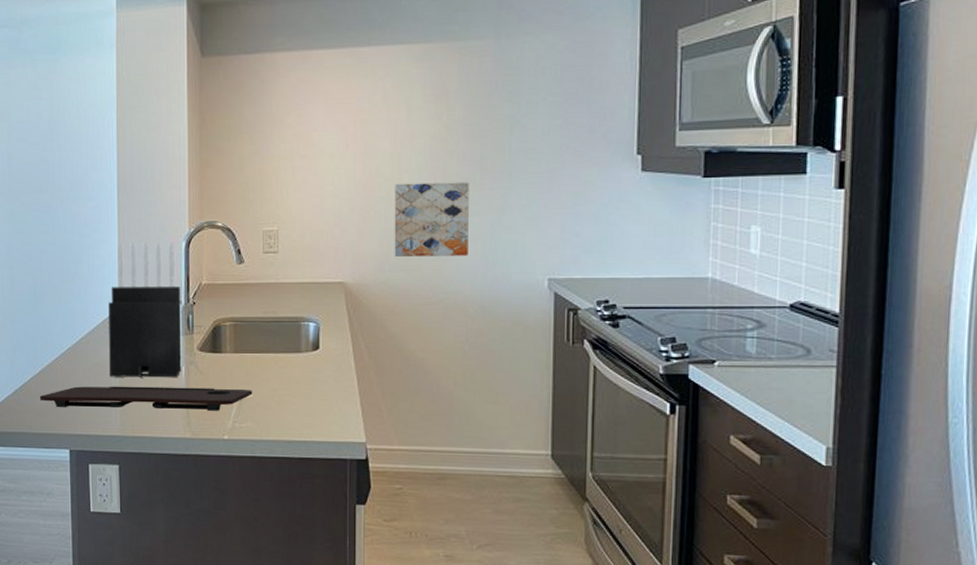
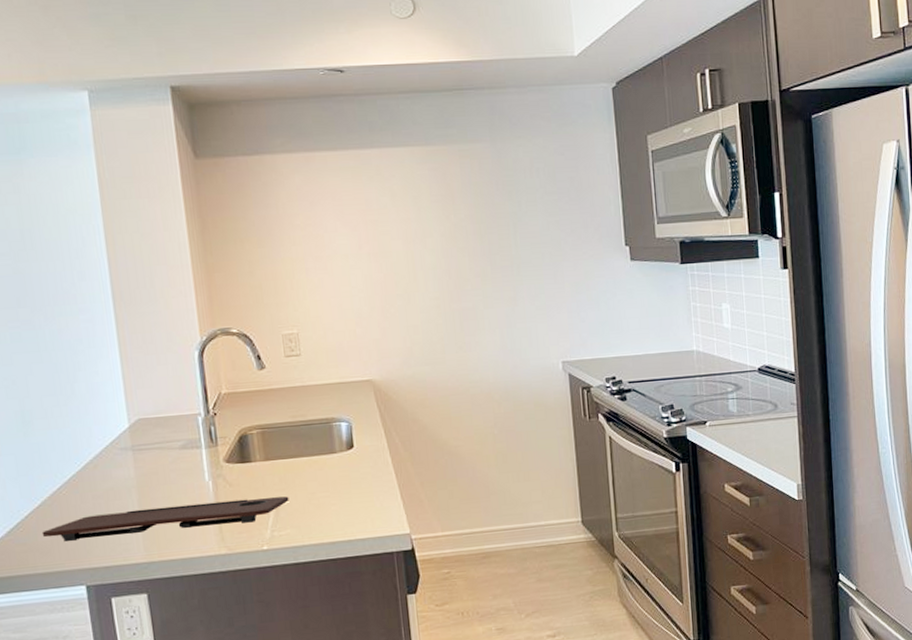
knife block: present [108,242,182,378] -> none [115,353,209,501]
wall art: present [394,182,469,256] -> none [411,276,488,351]

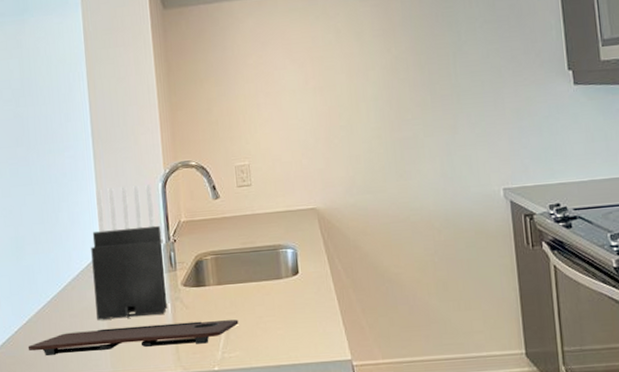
knife block: none [115,353,209,501] -> present [91,184,168,320]

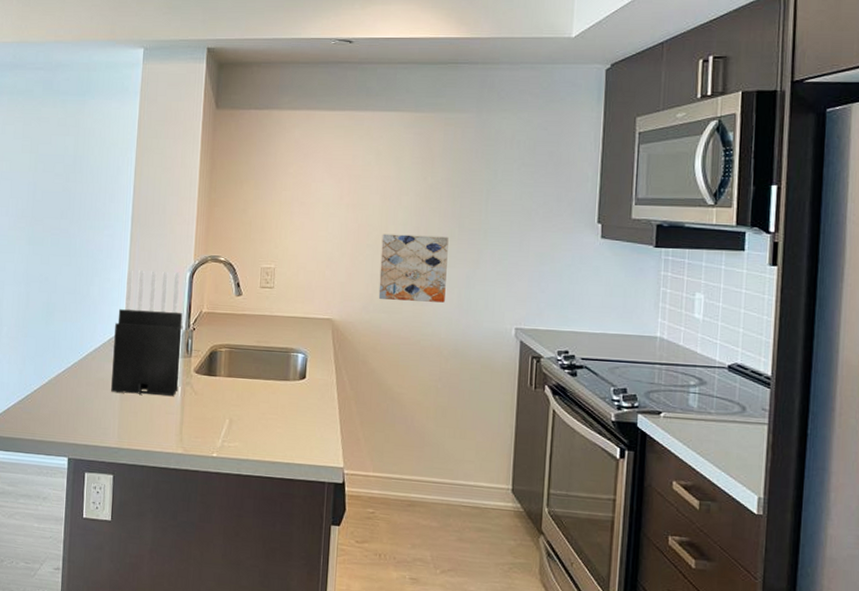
cutting board: present [27,319,239,356] -> none [43,399,242,430]
wall art: none [354,106,428,180] -> present [378,233,449,303]

